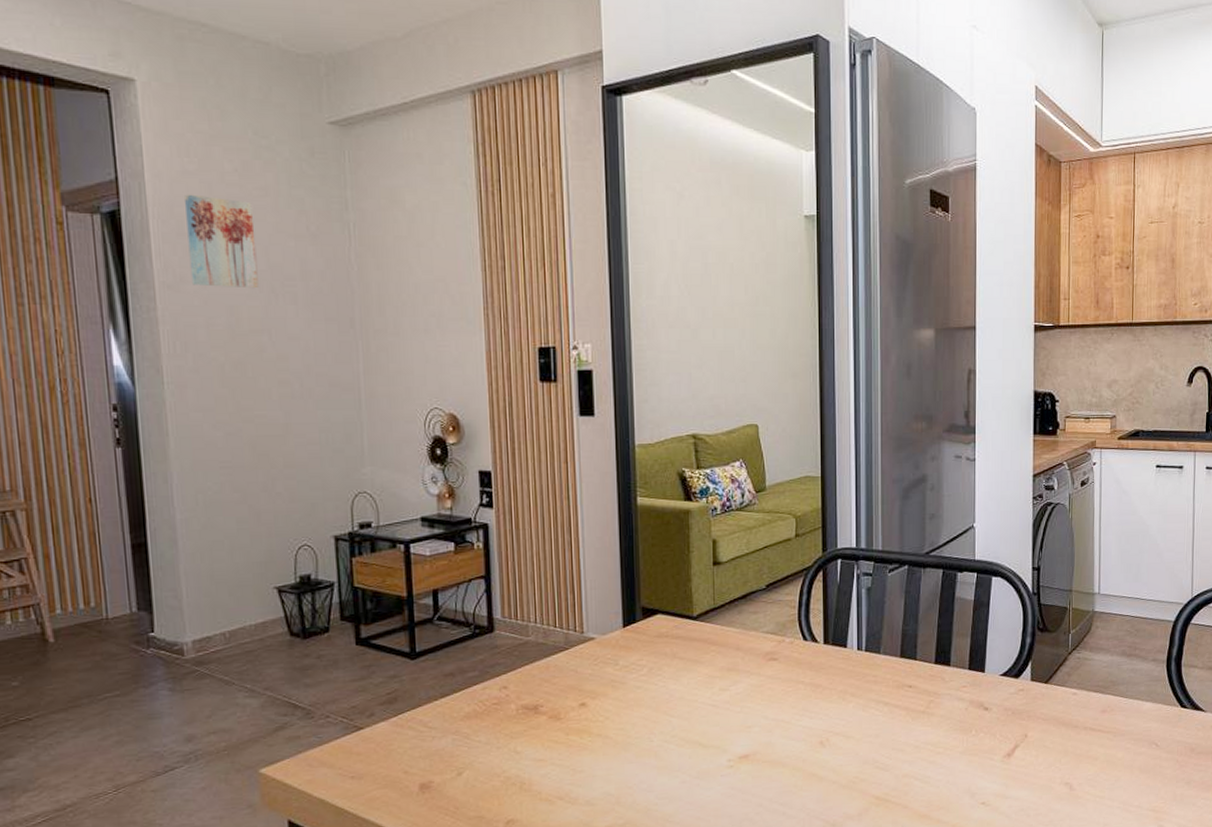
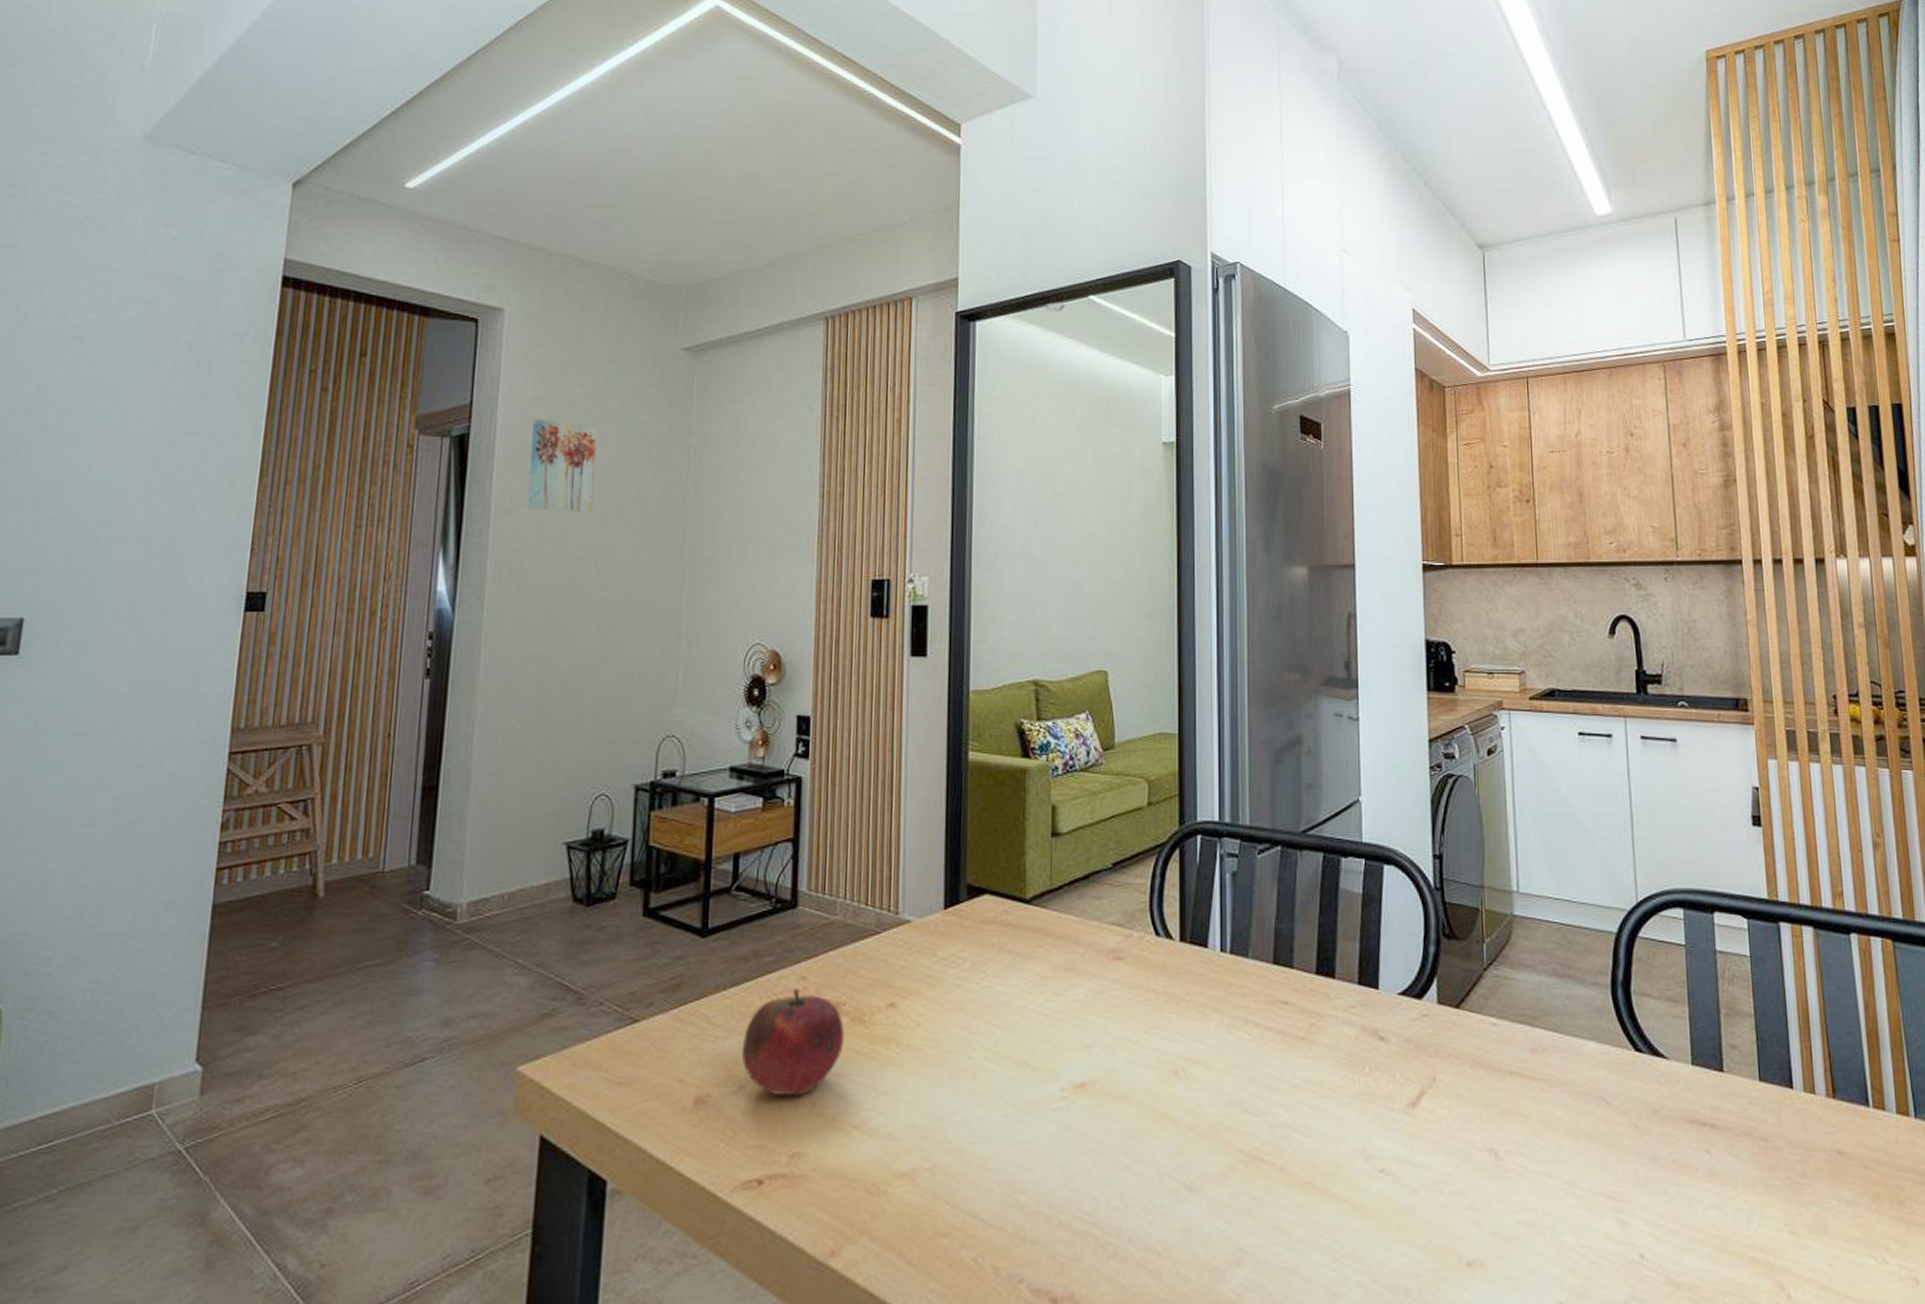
fruit: none [456,696,544,778] -> present [741,989,844,1096]

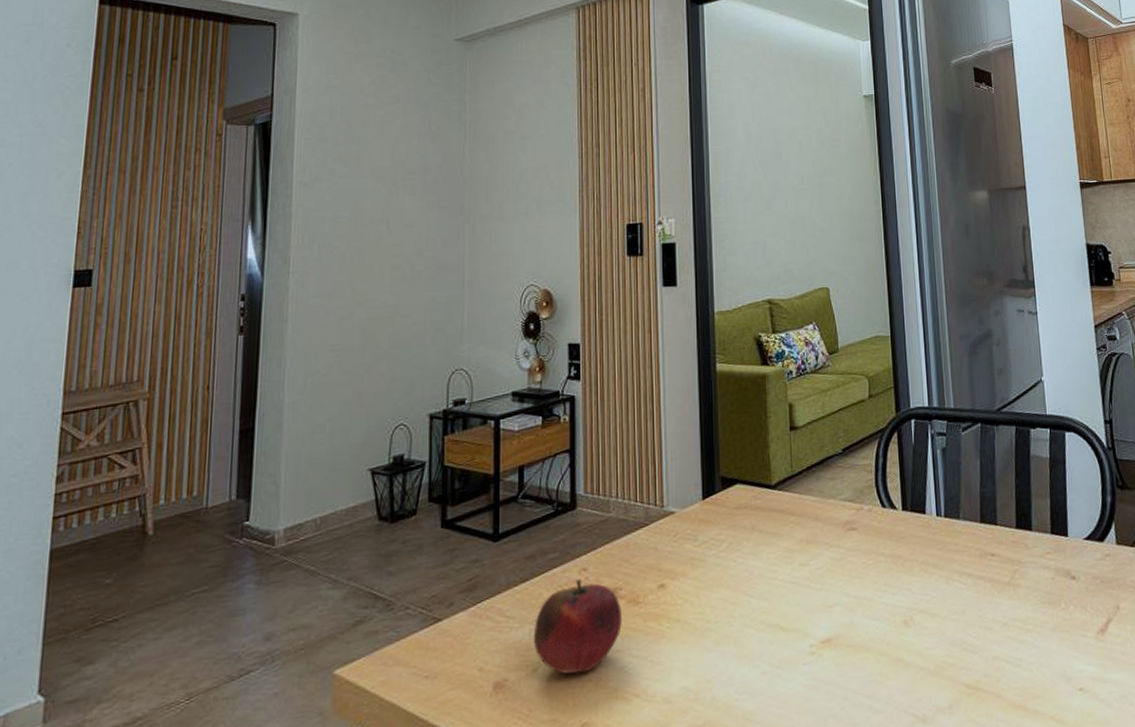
wall art: present [526,418,597,514] -> none [324,104,384,184]

